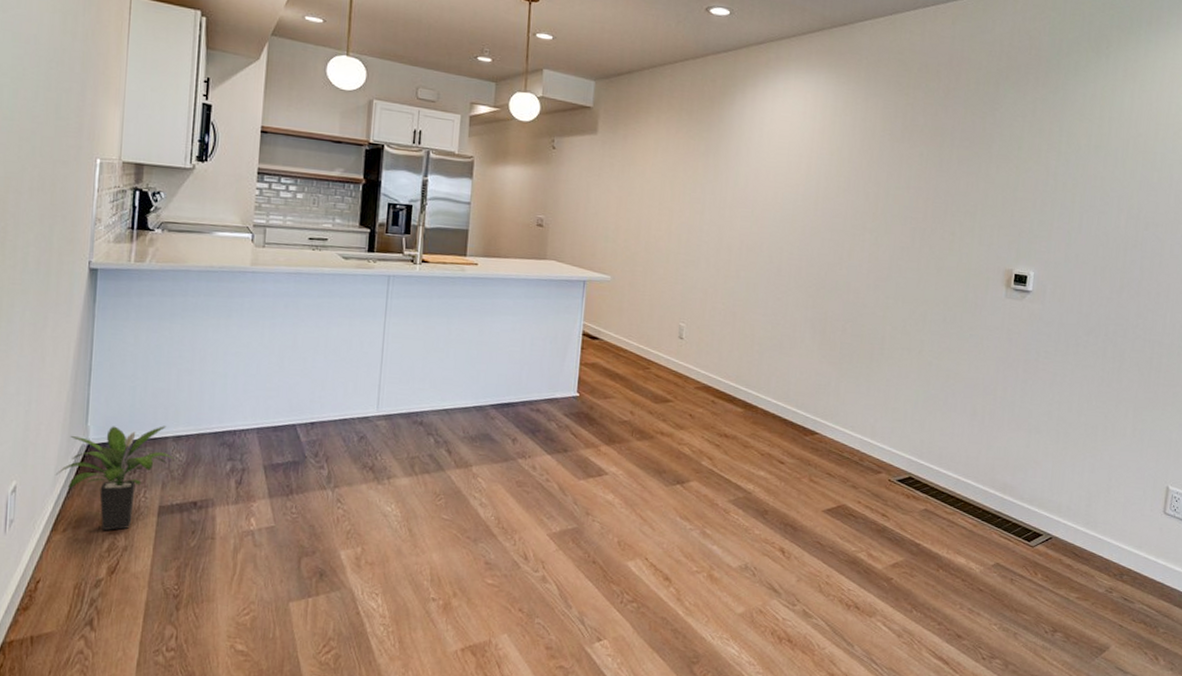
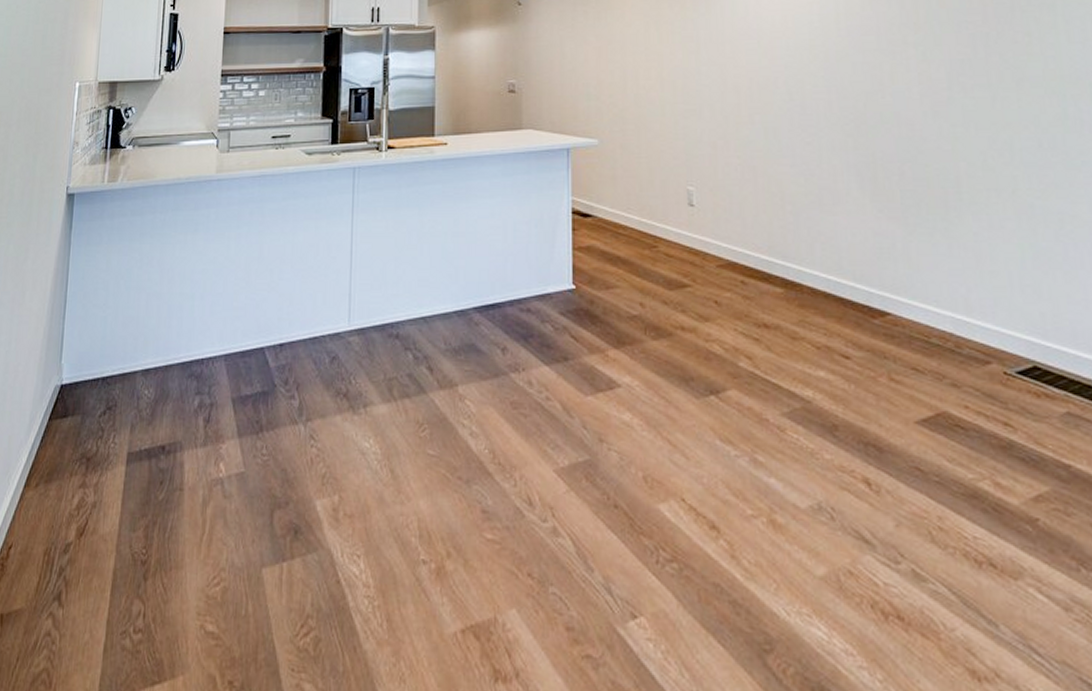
potted plant: present [56,426,177,531] -> none [31,359,146,485]

